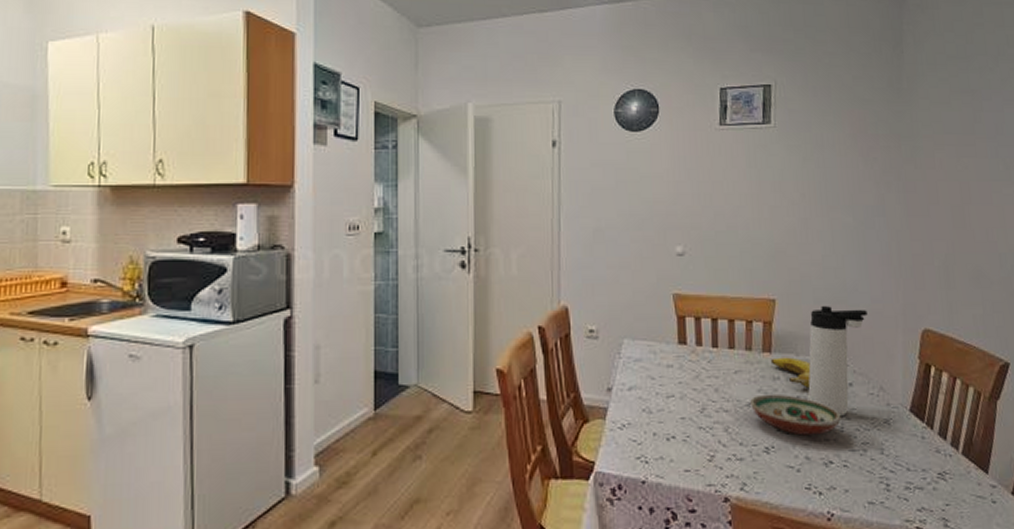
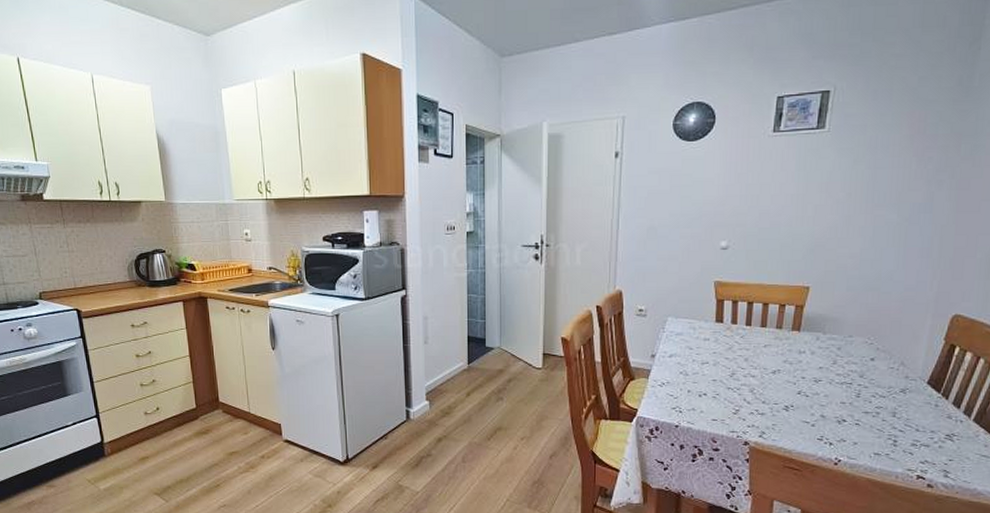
decorative bowl: present [750,393,841,436] -> none [776,364,859,399]
banana: present [770,357,811,388] -> none [798,335,836,360]
thermos bottle: present [808,306,868,416] -> none [830,293,899,384]

